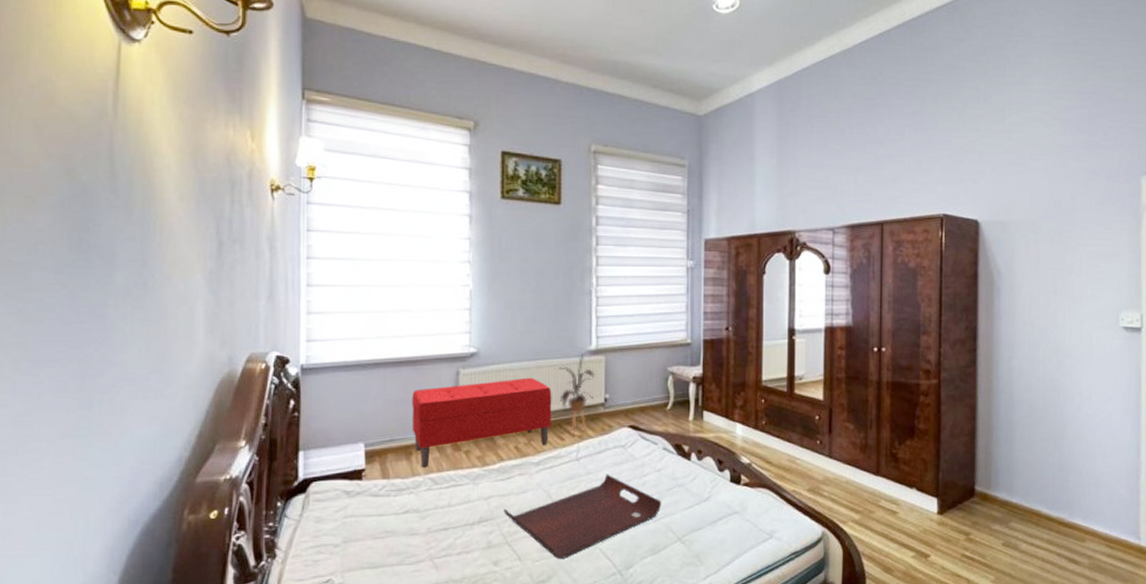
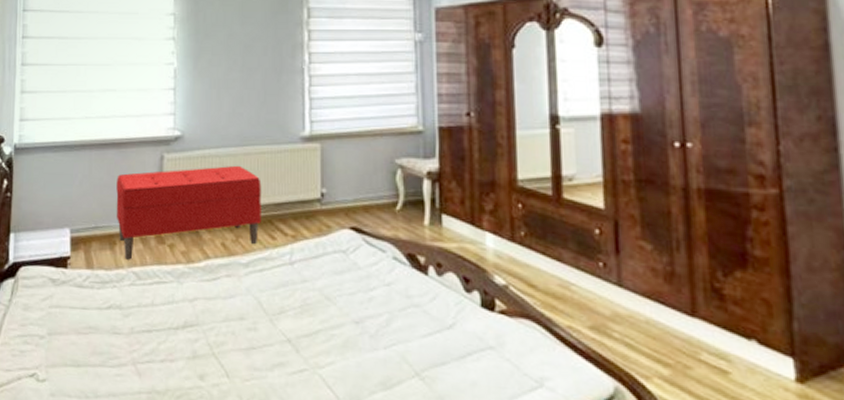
serving tray: present [504,474,662,559] -> none [210,283,394,382]
house plant: present [554,352,595,433] -> none [263,138,309,232]

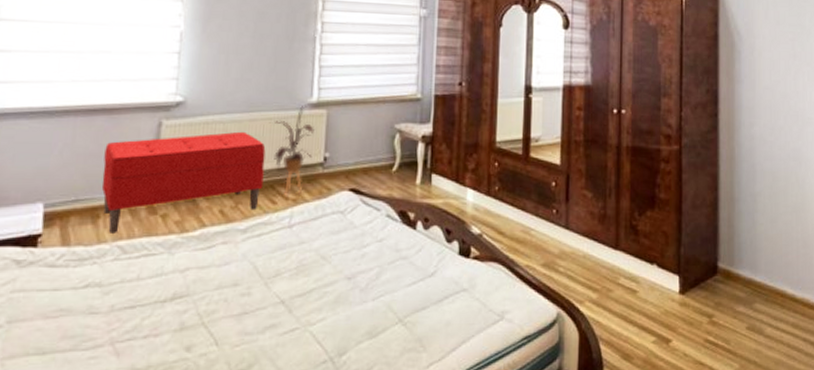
house plant: none [263,138,309,232] -> present [269,105,314,196]

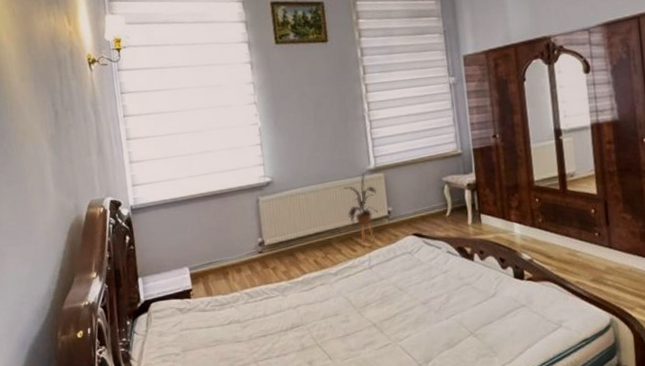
bench: present [101,131,266,233] -> none [222,198,344,285]

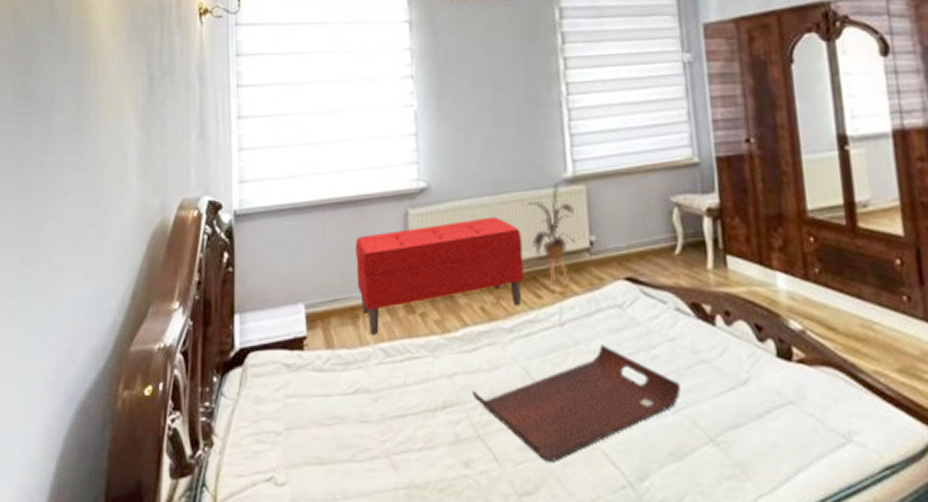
bench: none [222,198,344,285] -> present [355,216,524,335]
serving tray: none [311,278,452,356] -> present [472,344,682,462]

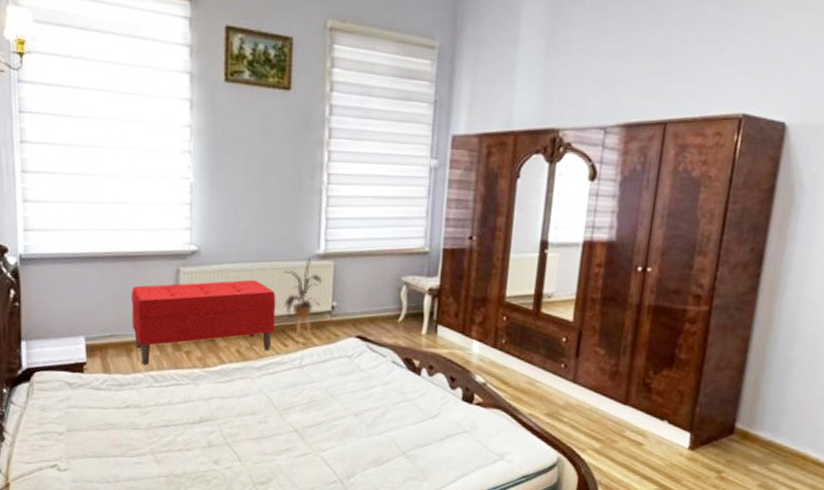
serving tray: present [472,344,682,462] -> none [224,383,388,463]

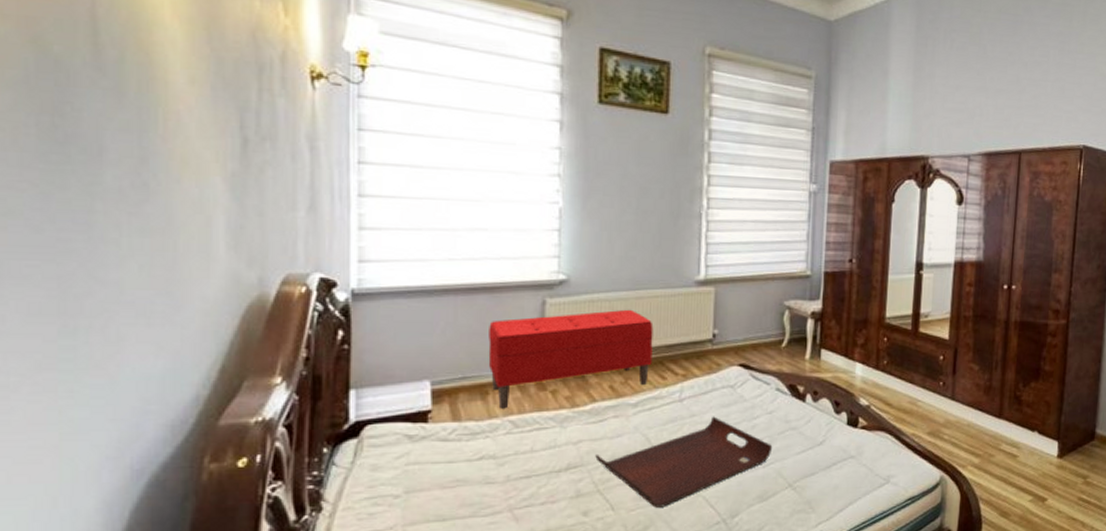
serving tray: none [224,383,388,463] -> present [595,416,773,508]
house plant: present [278,256,322,340] -> none [656,282,702,372]

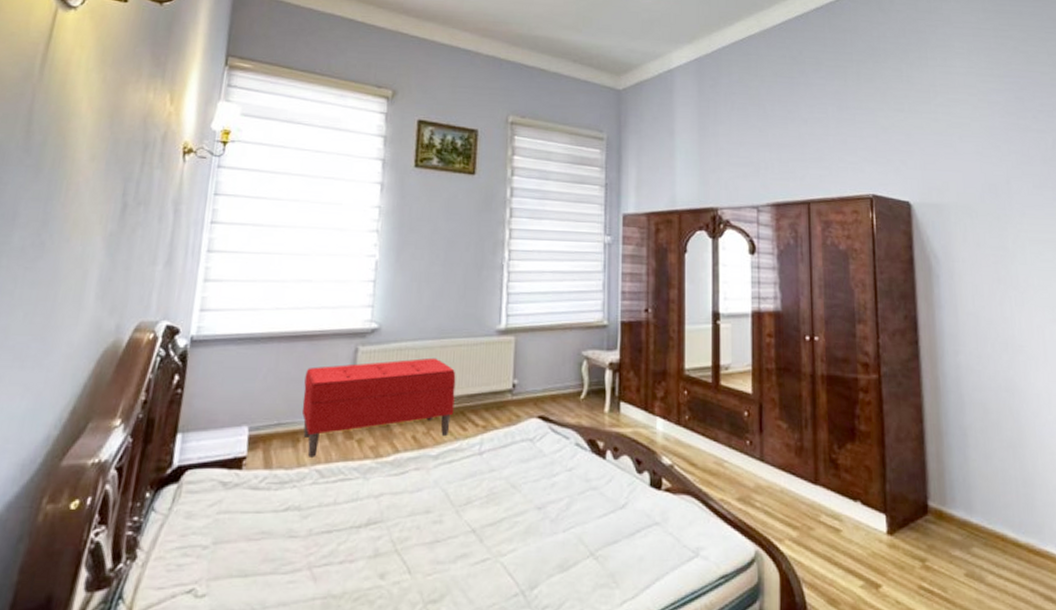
serving tray: present [595,416,773,508] -> none [395,472,573,573]

